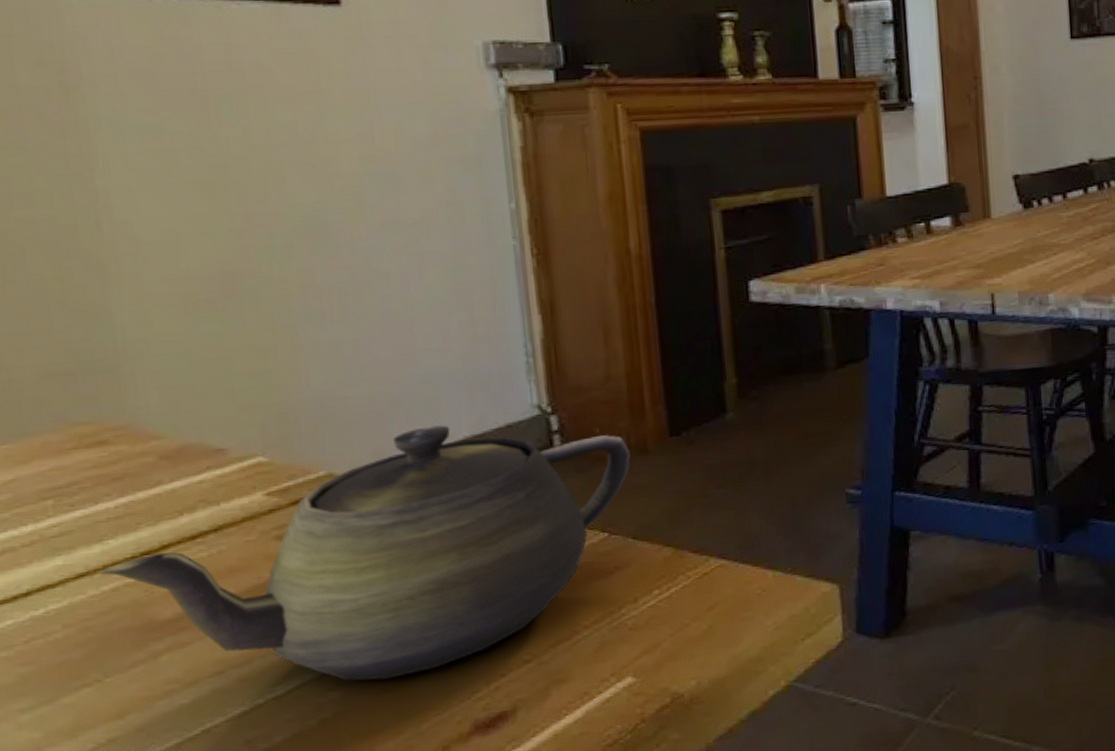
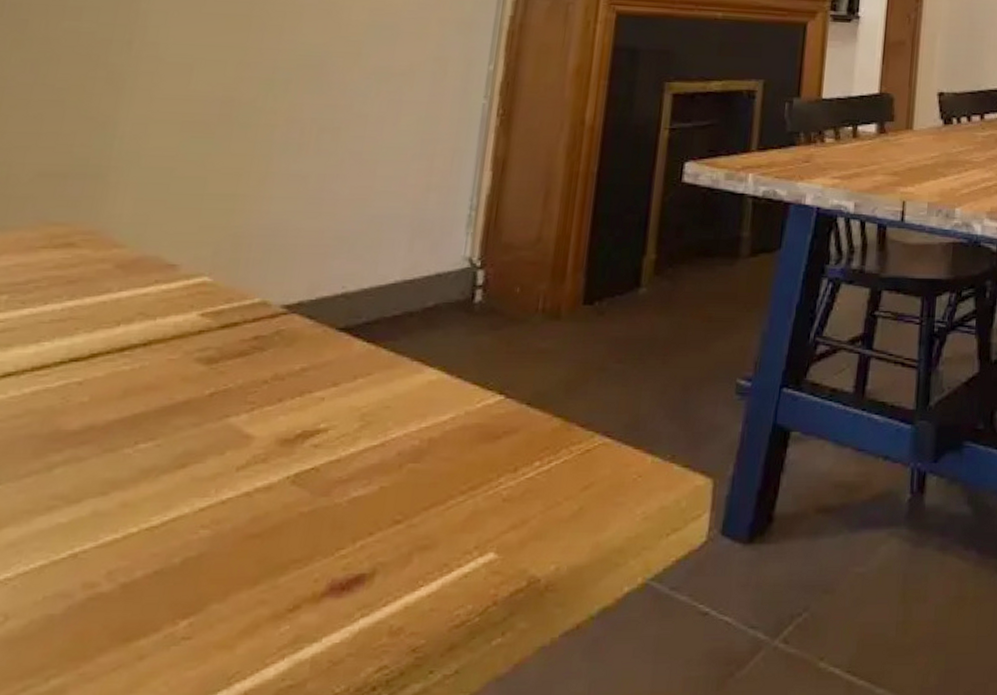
teapot: present [98,424,631,681] -> none [25,265,544,523]

